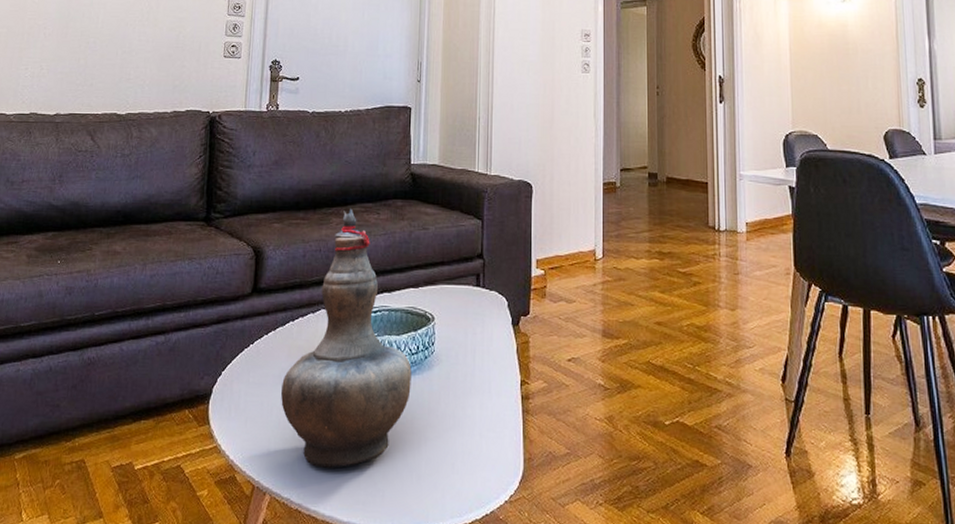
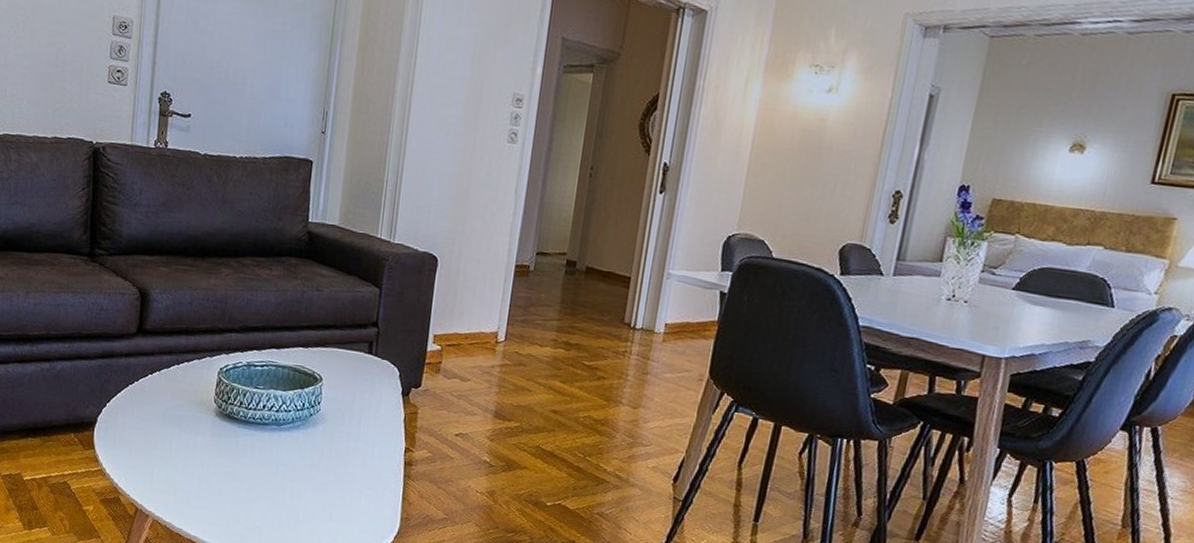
decorative vase: present [280,208,412,468] -> none [164,260,296,503]

